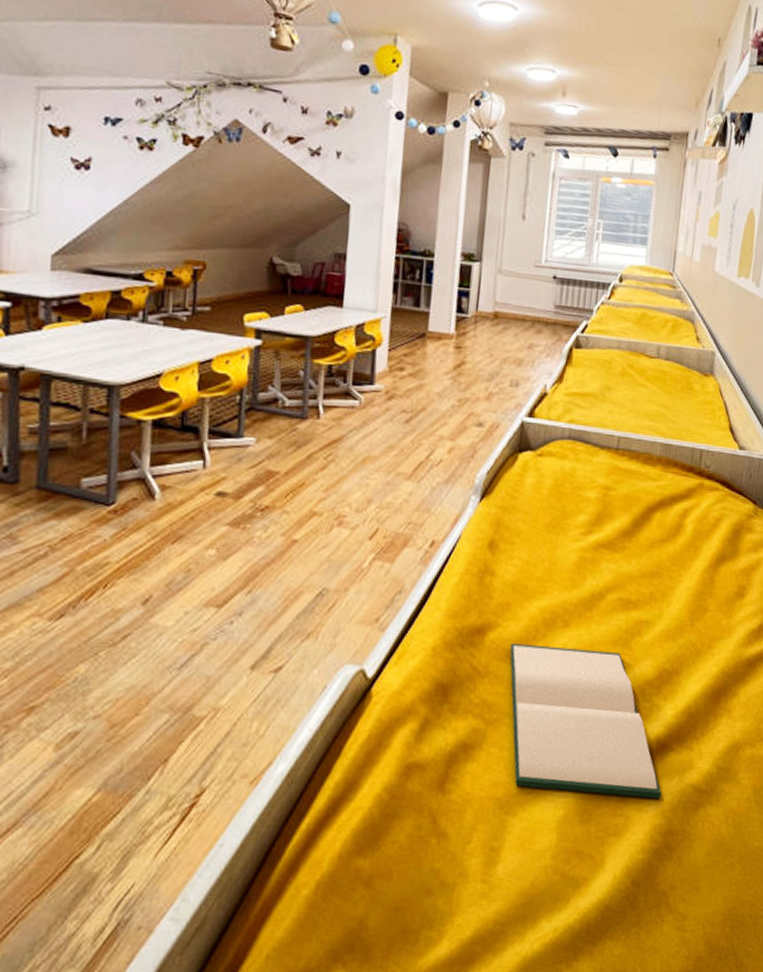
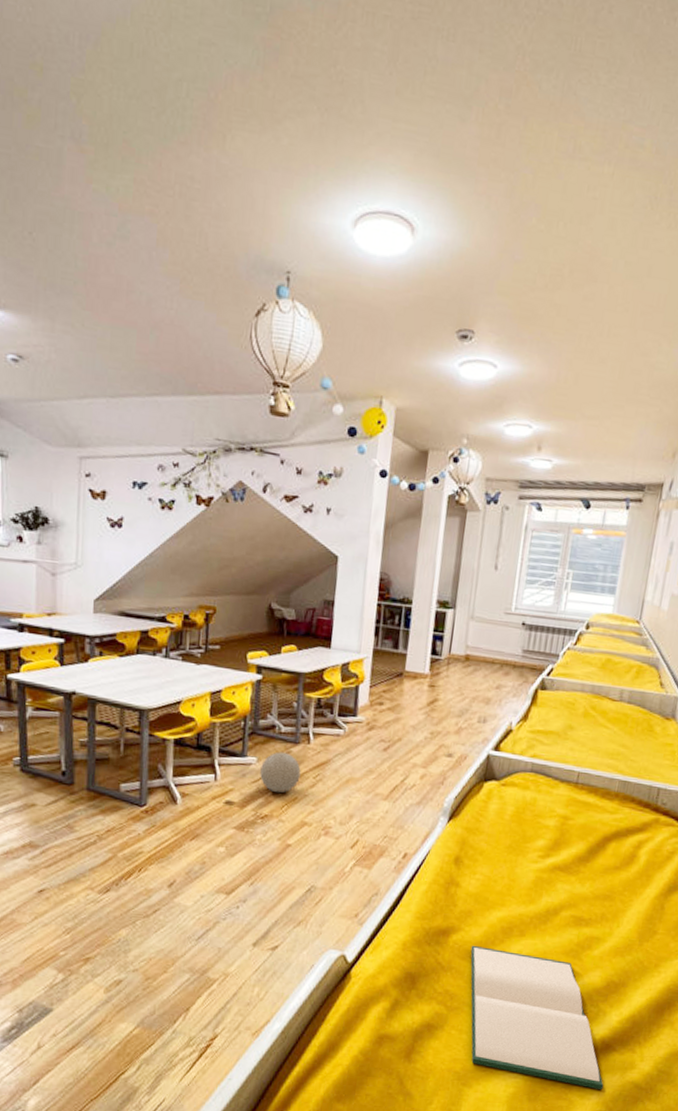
ball: none [259,429,309,479] -> present [260,751,301,794]

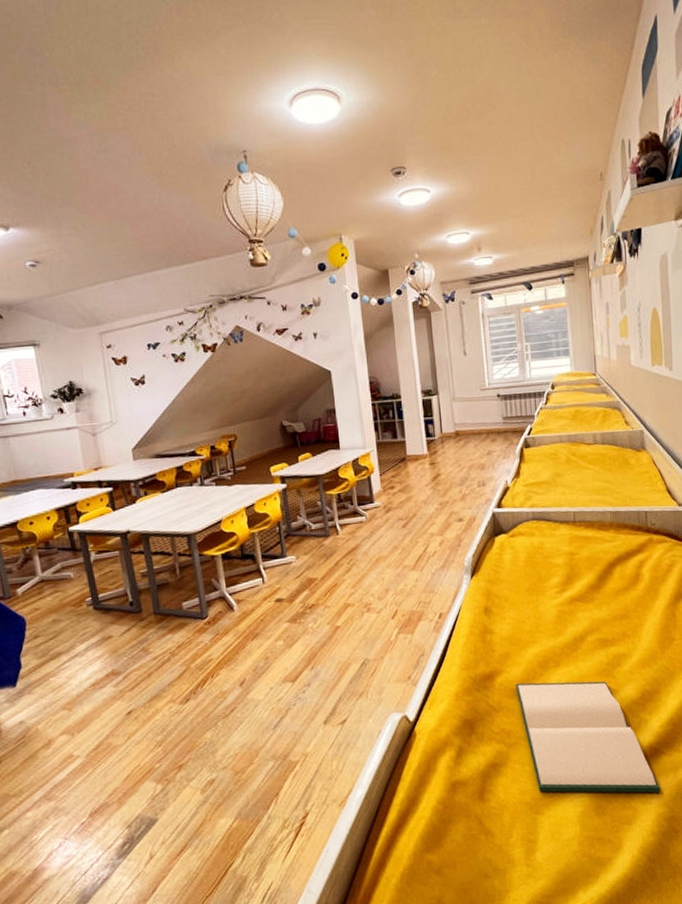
ball: present [260,751,301,794] -> none [300,546,336,584]

